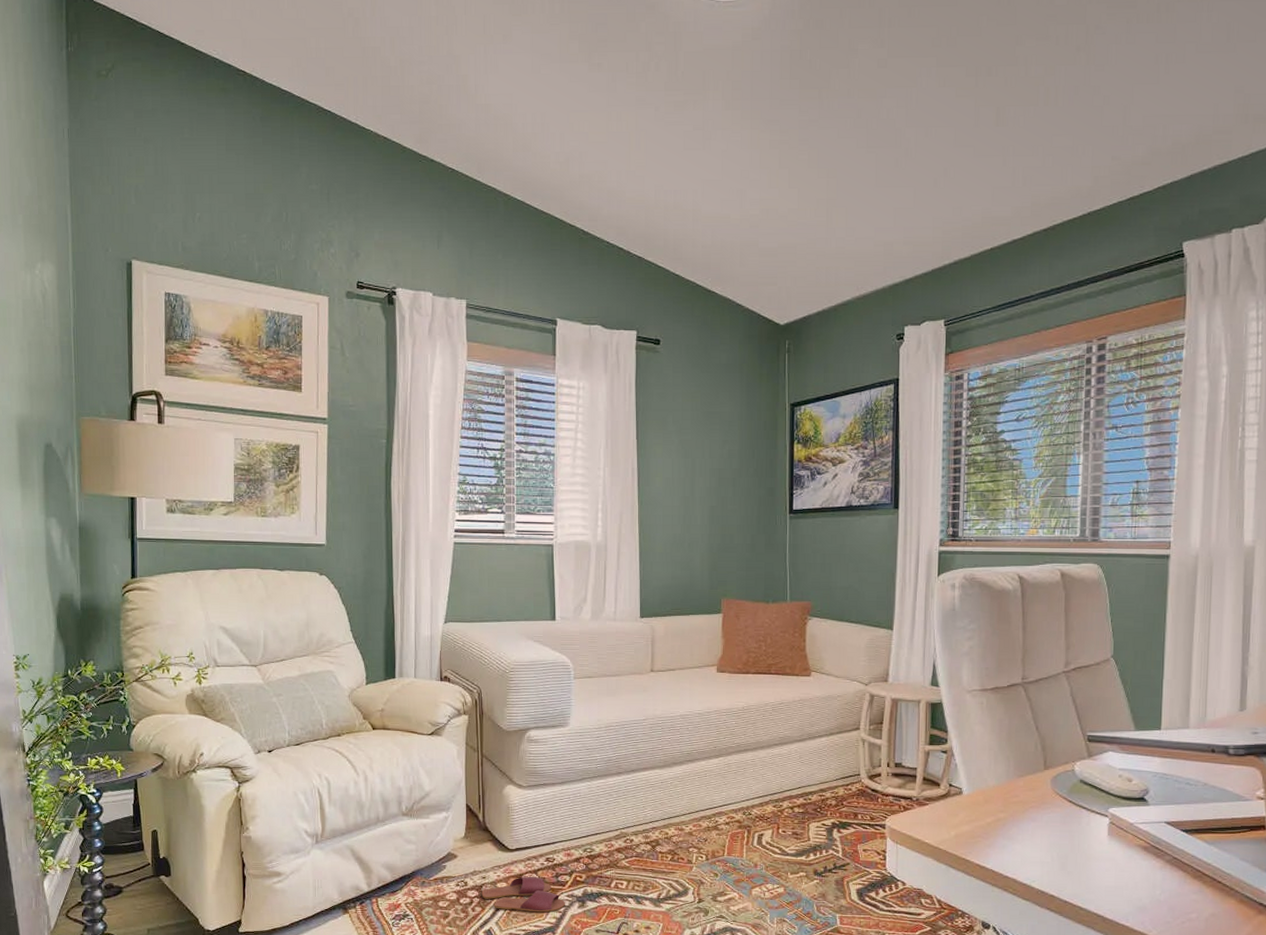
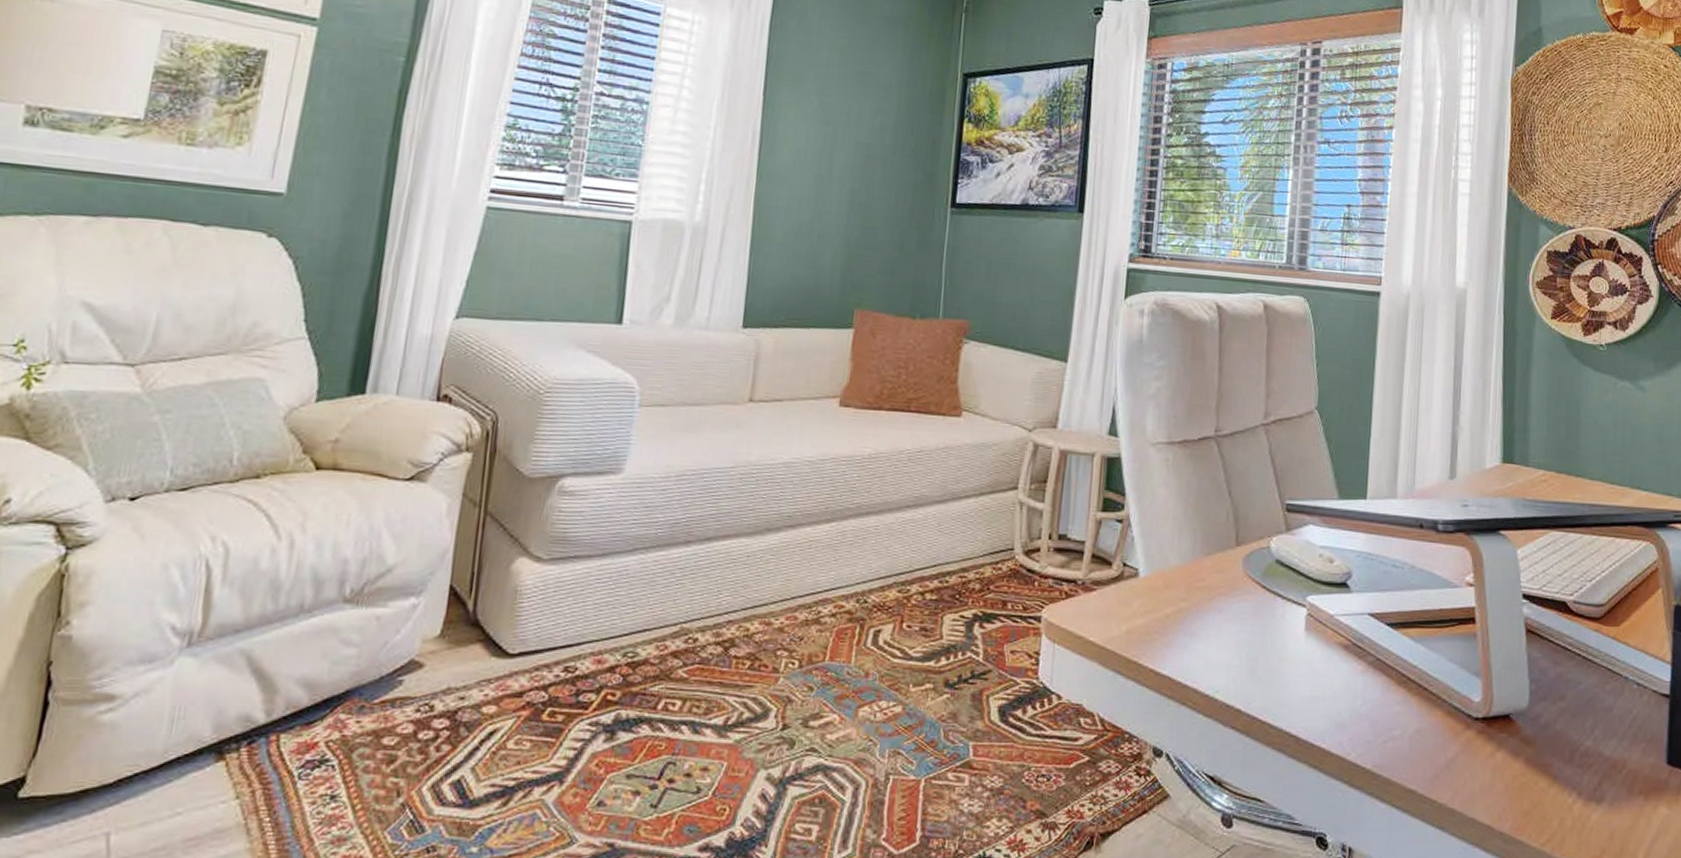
slippers: present [481,876,566,913] -> none [454,694,586,751]

